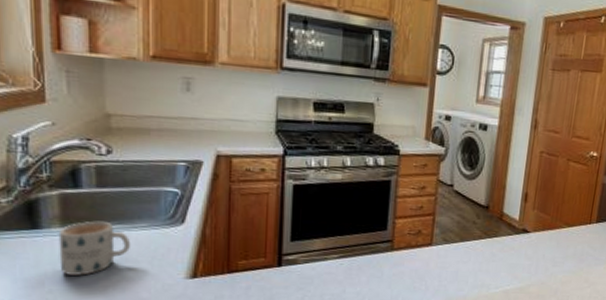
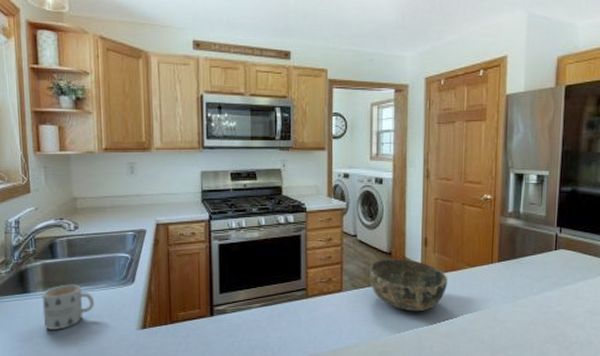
bowl: none [462,213,545,271] -> present [370,259,448,312]

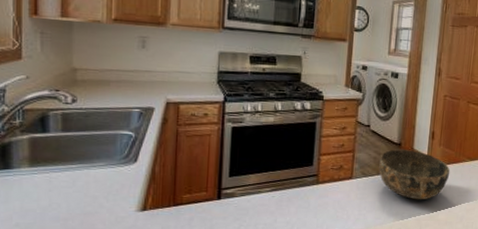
mug: present [42,284,95,330] -> none [26,161,90,210]

